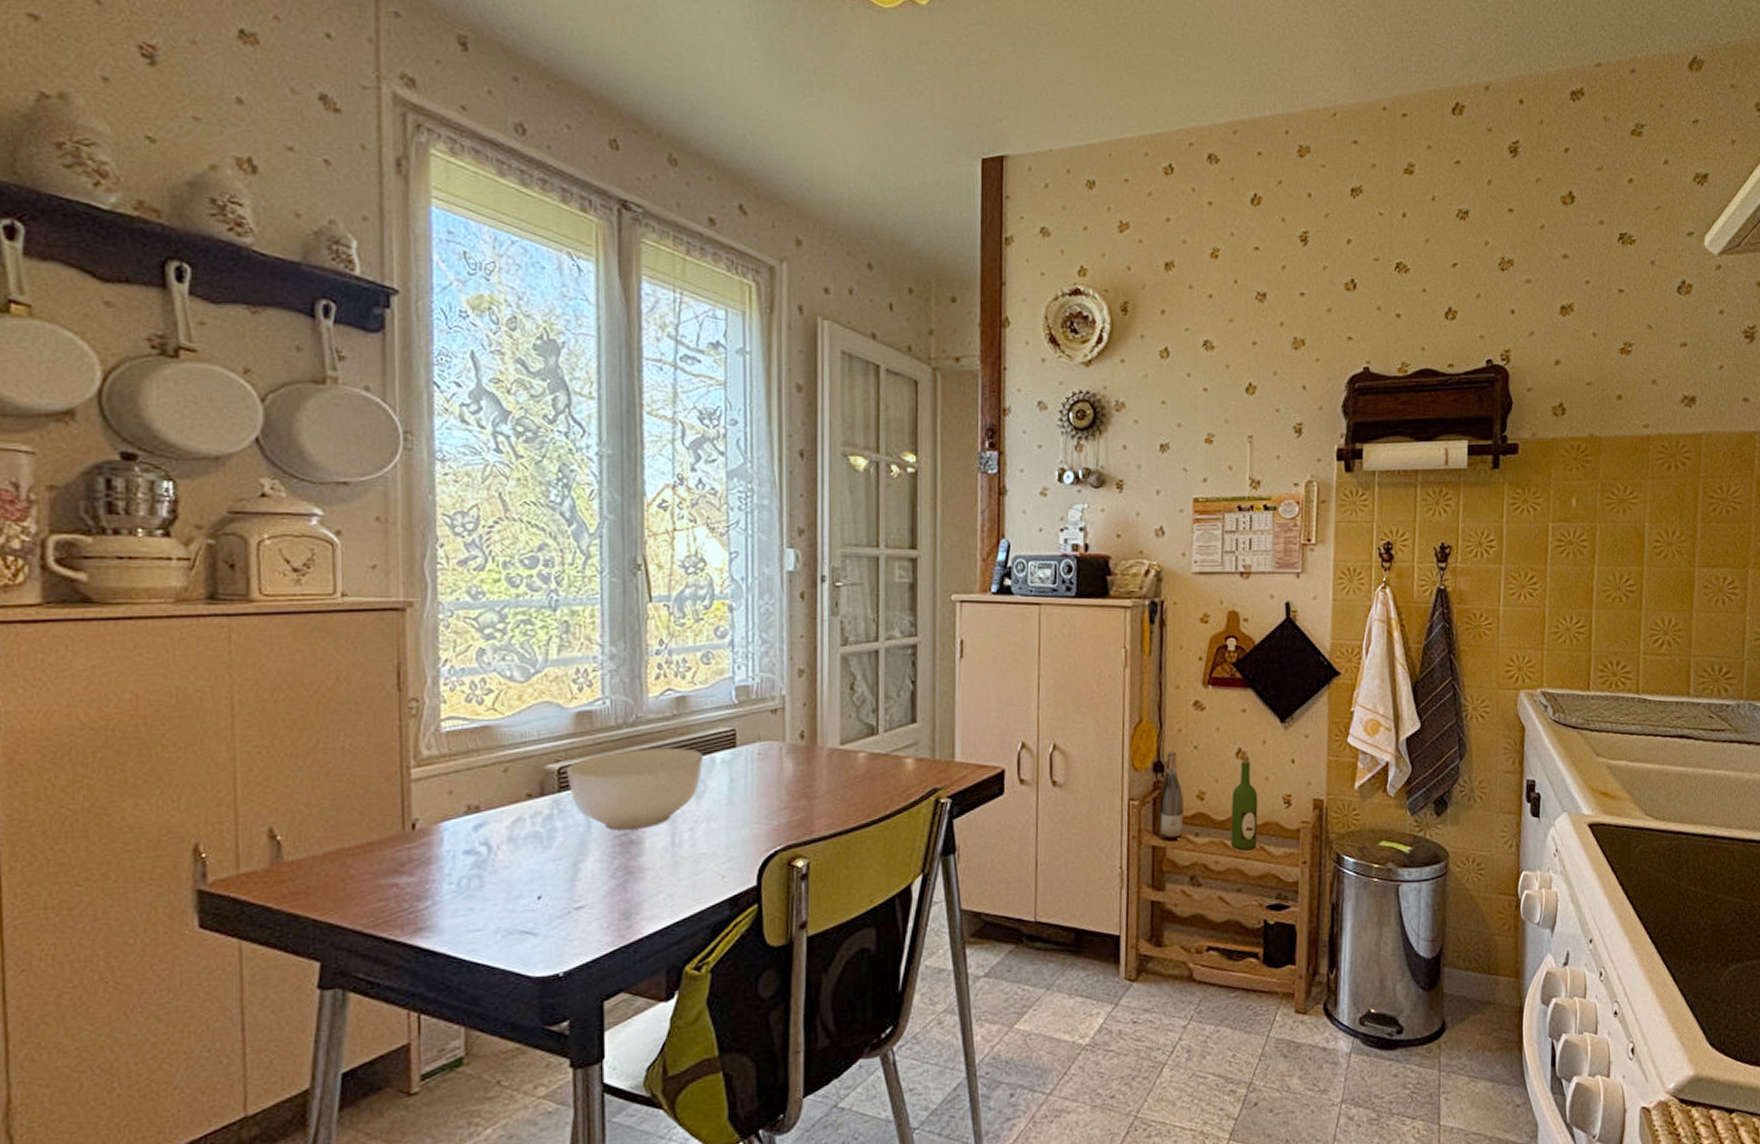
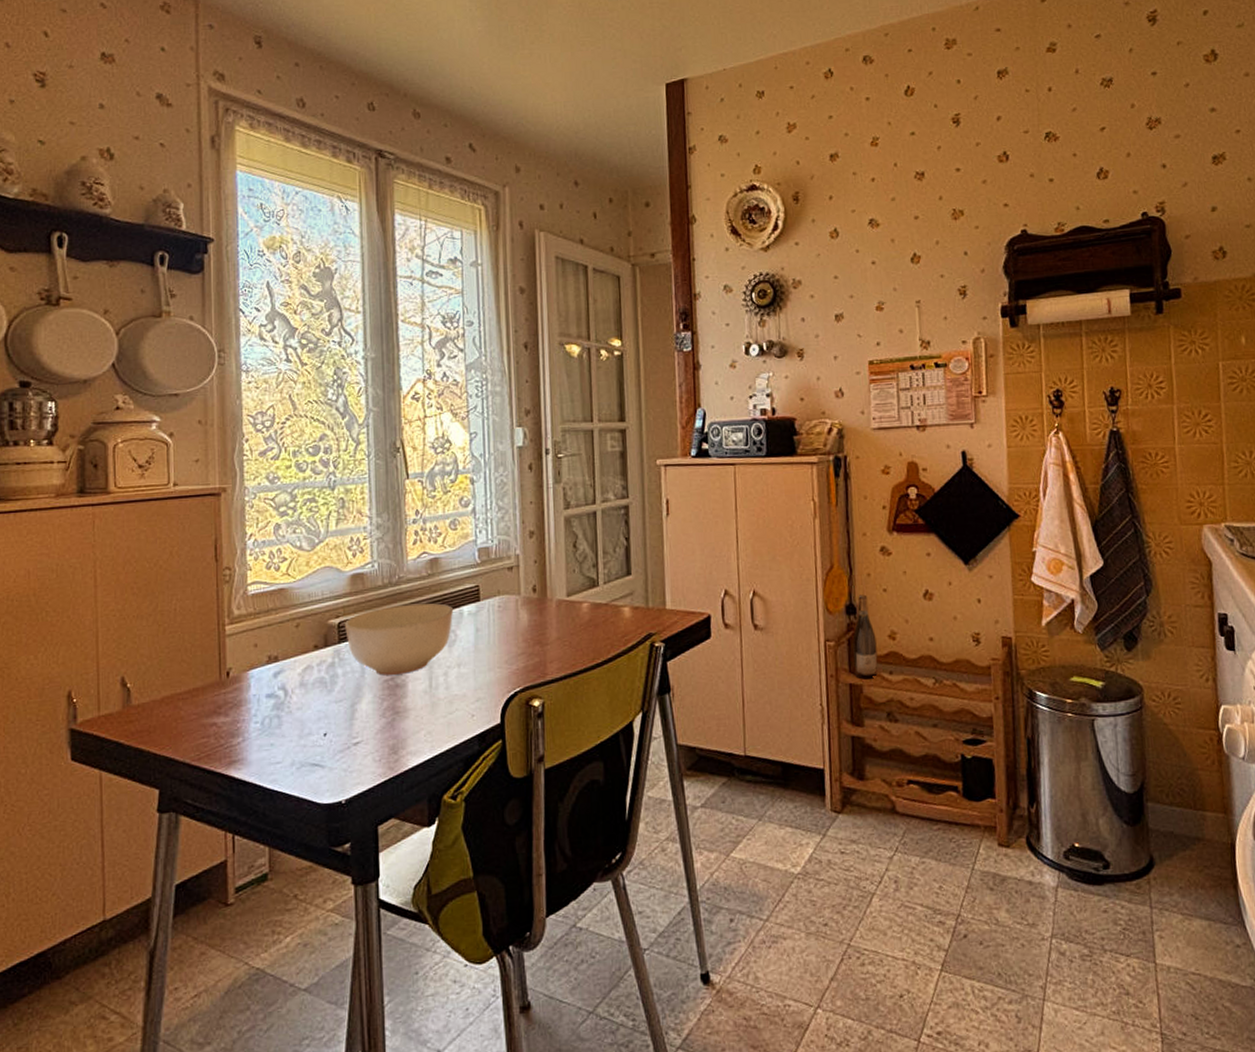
wine bottle: present [1231,755,1258,851] -> none [922,596,950,688]

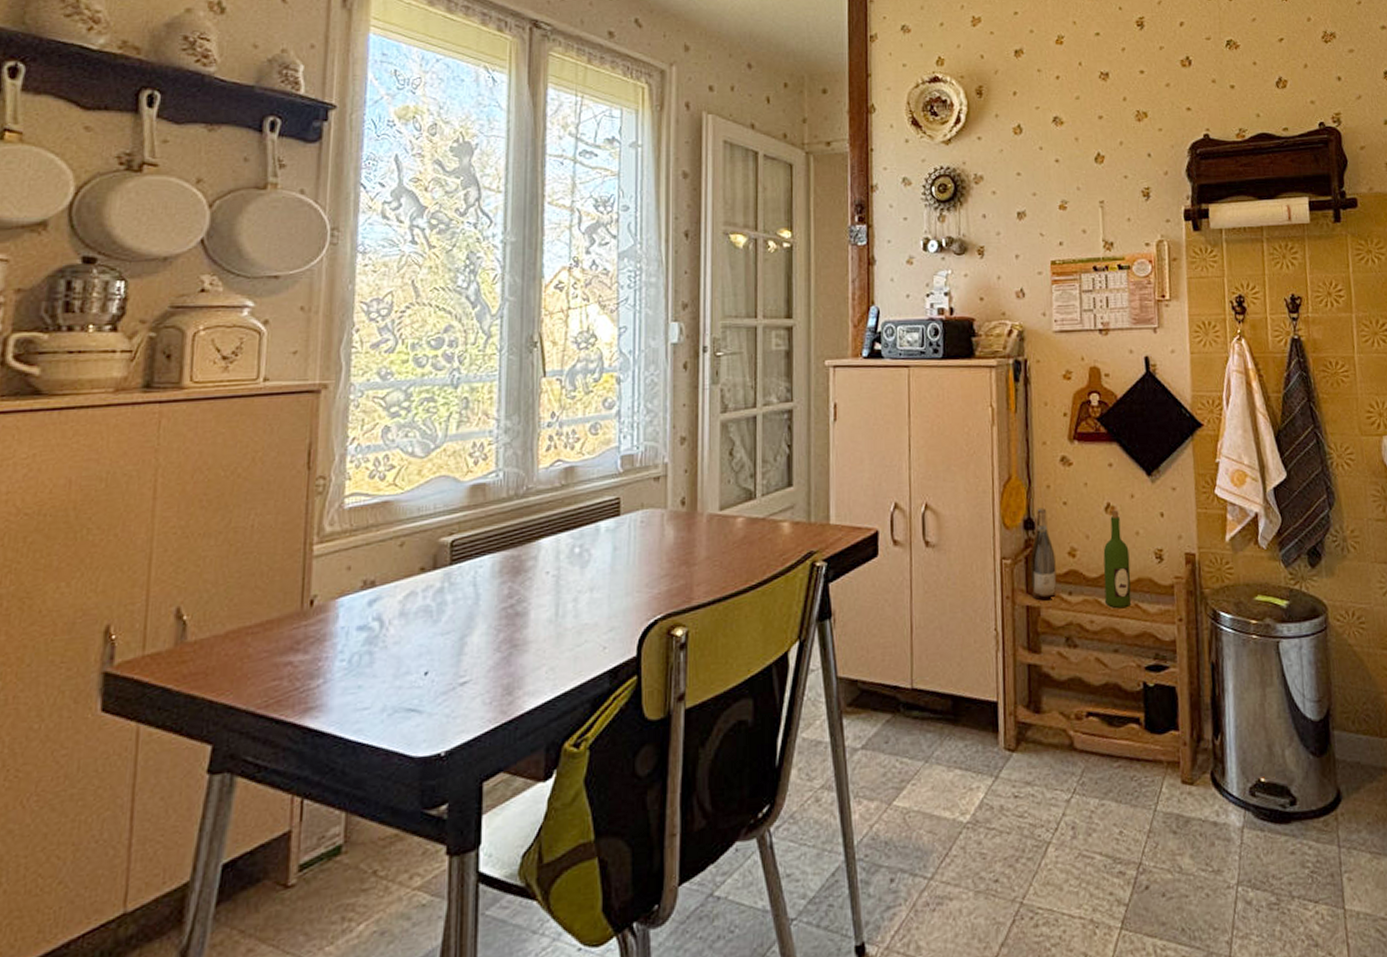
bowl: present [344,602,454,675] -> none [458,517,589,602]
wine bottle: none [922,596,950,688] -> present [1103,509,1132,609]

